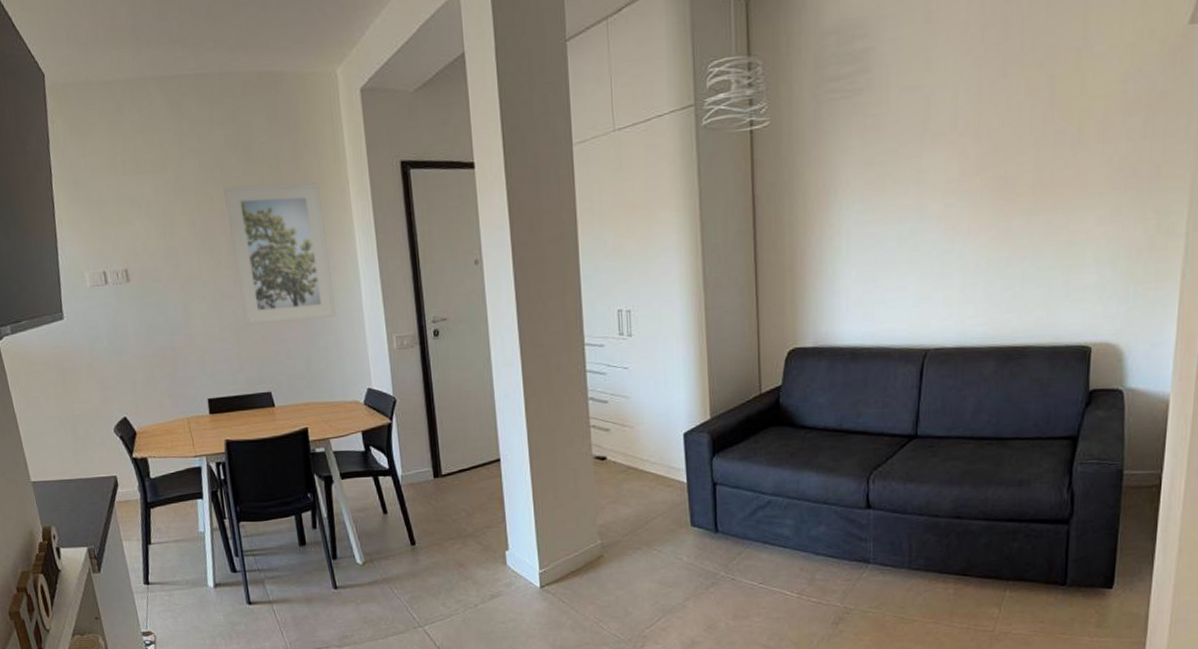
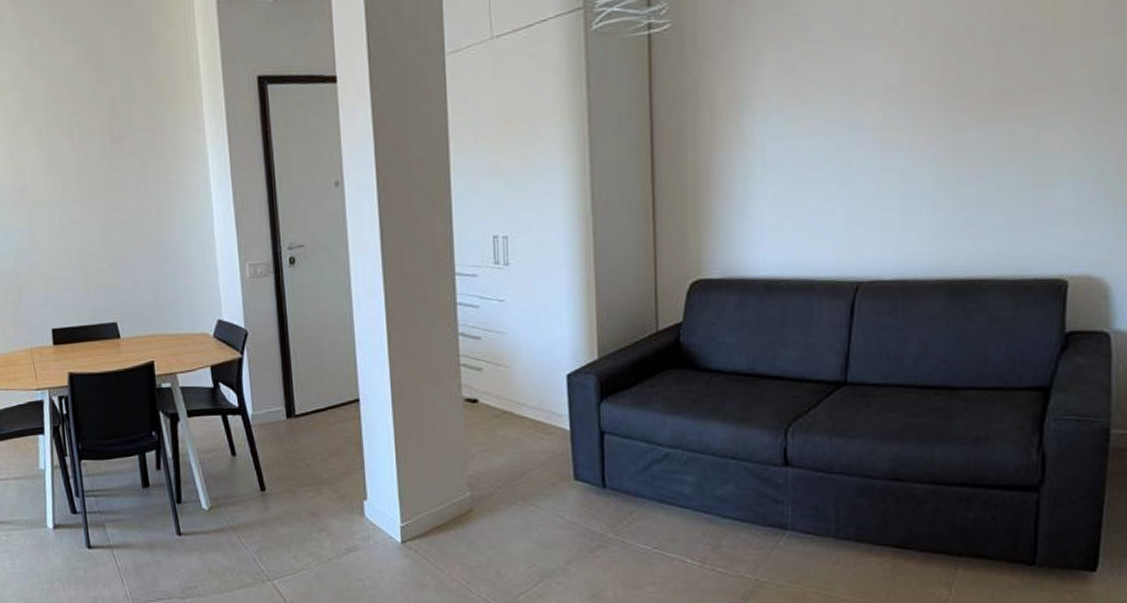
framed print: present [224,183,336,325] -> none [73,101,186,252]

